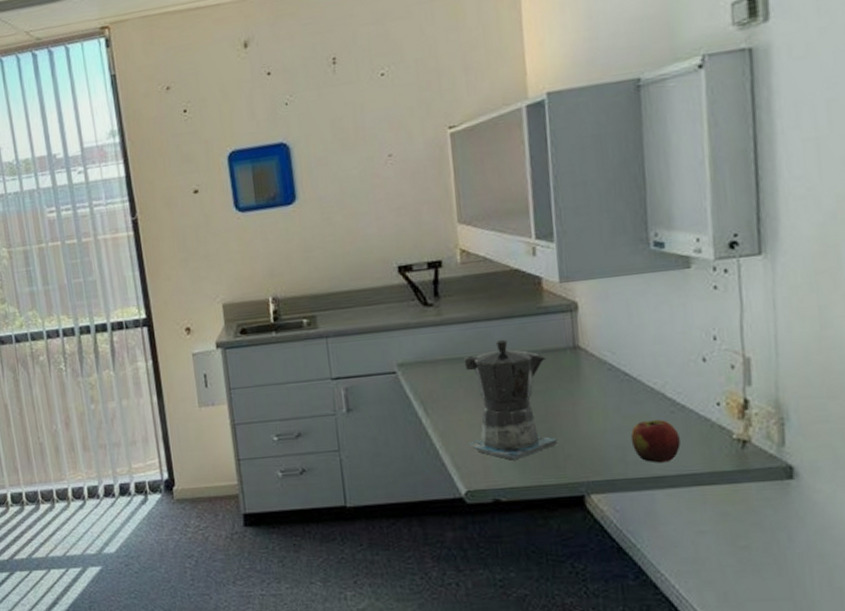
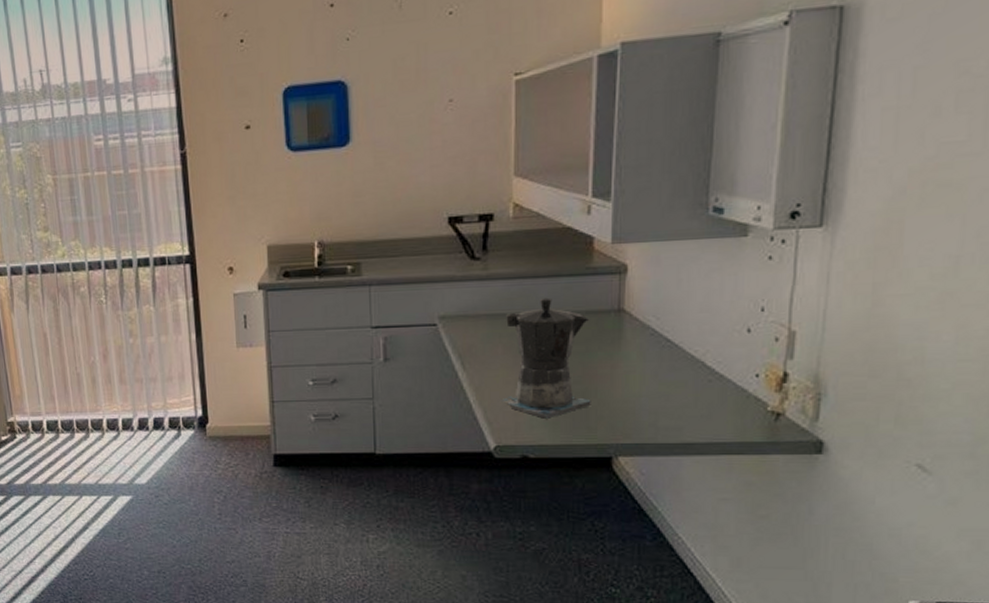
apple: present [630,419,681,463] -> none [665,386,714,430]

